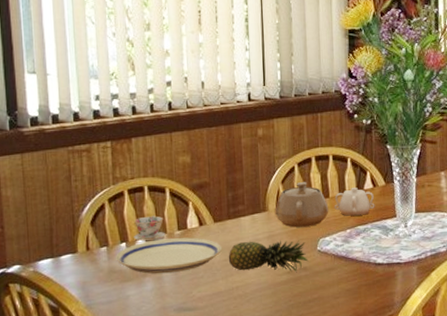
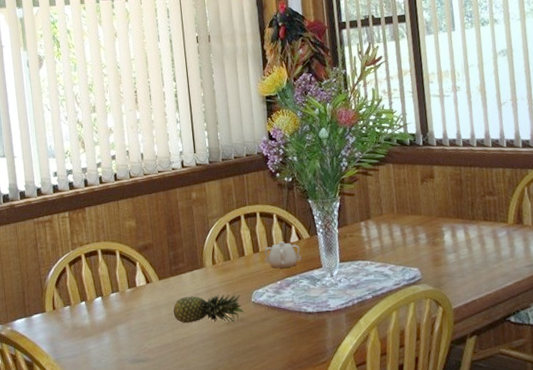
plate: present [116,237,221,274] -> none [77,294,167,329]
teacup: present [134,214,166,241] -> none [91,275,118,299]
teapot: present [275,181,329,228] -> none [211,238,260,282]

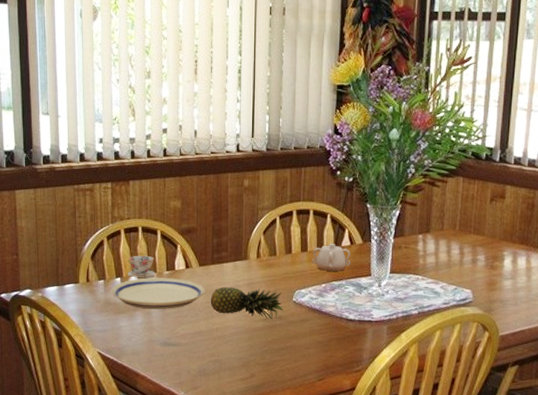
plate: none [77,294,167,329] -> present [111,277,205,310]
teacup: none [91,275,118,299] -> present [128,254,155,278]

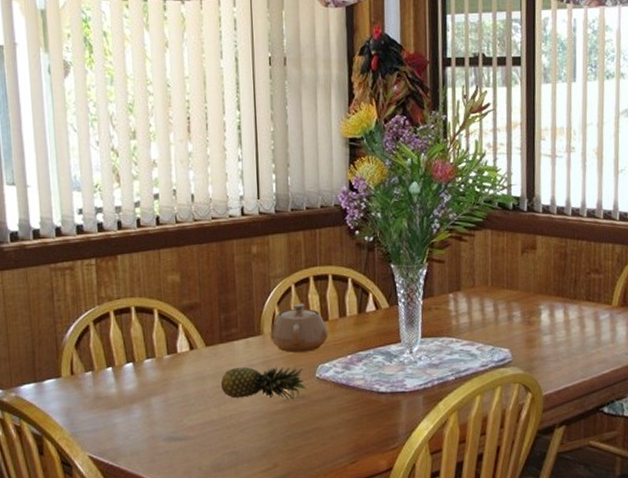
plate: present [111,277,205,310] -> none [102,362,214,401]
teacup: present [128,254,155,278] -> none [121,337,154,365]
teapot: none [255,233,306,278] -> present [270,303,328,353]
sugar bowl: present [311,244,351,271] -> none [333,310,378,341]

